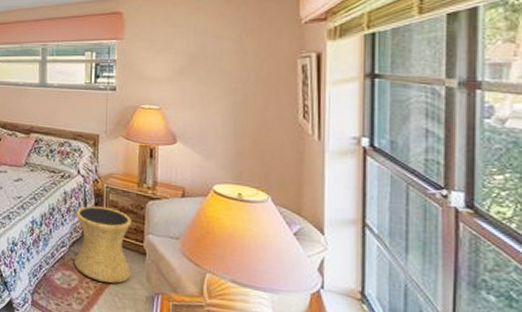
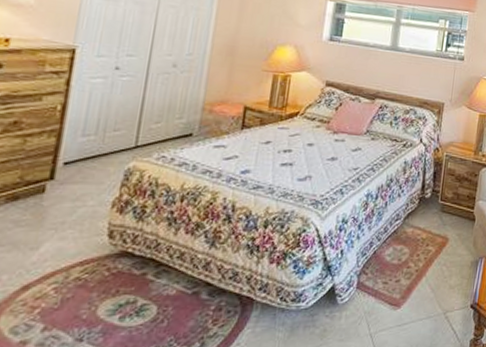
side table: present [75,205,132,284] -> none [407,175,466,252]

